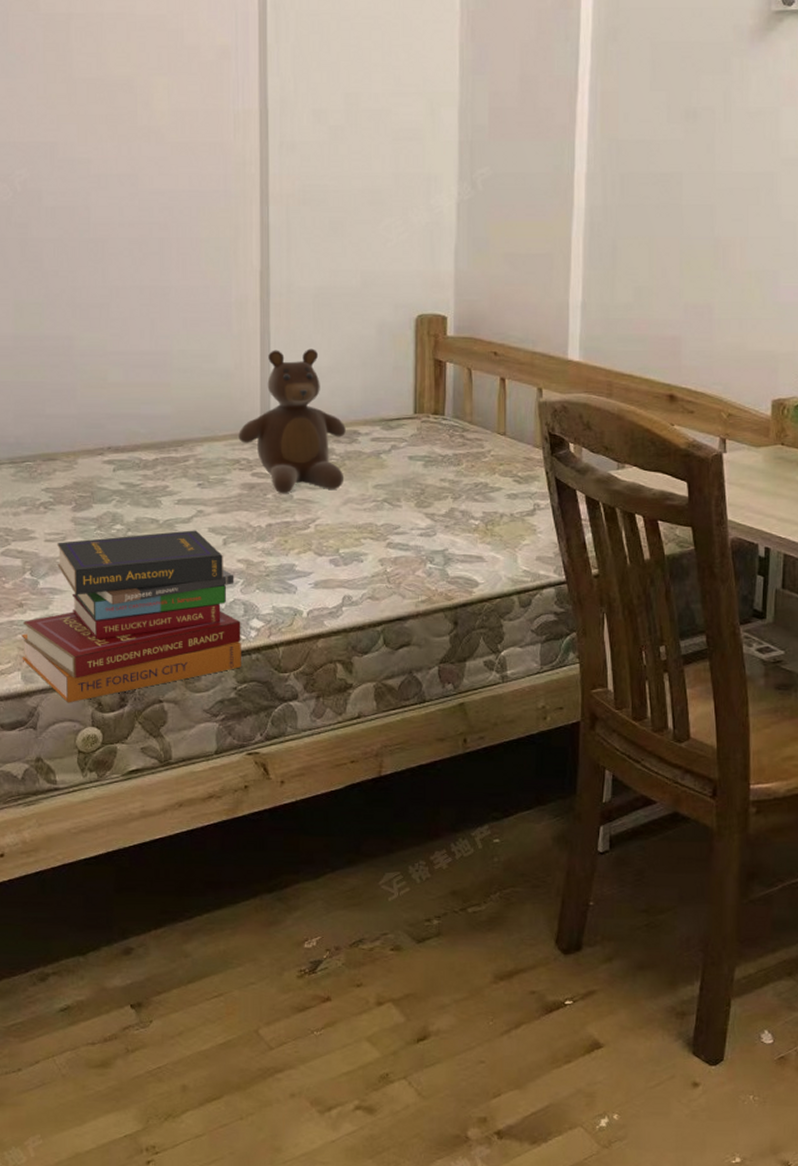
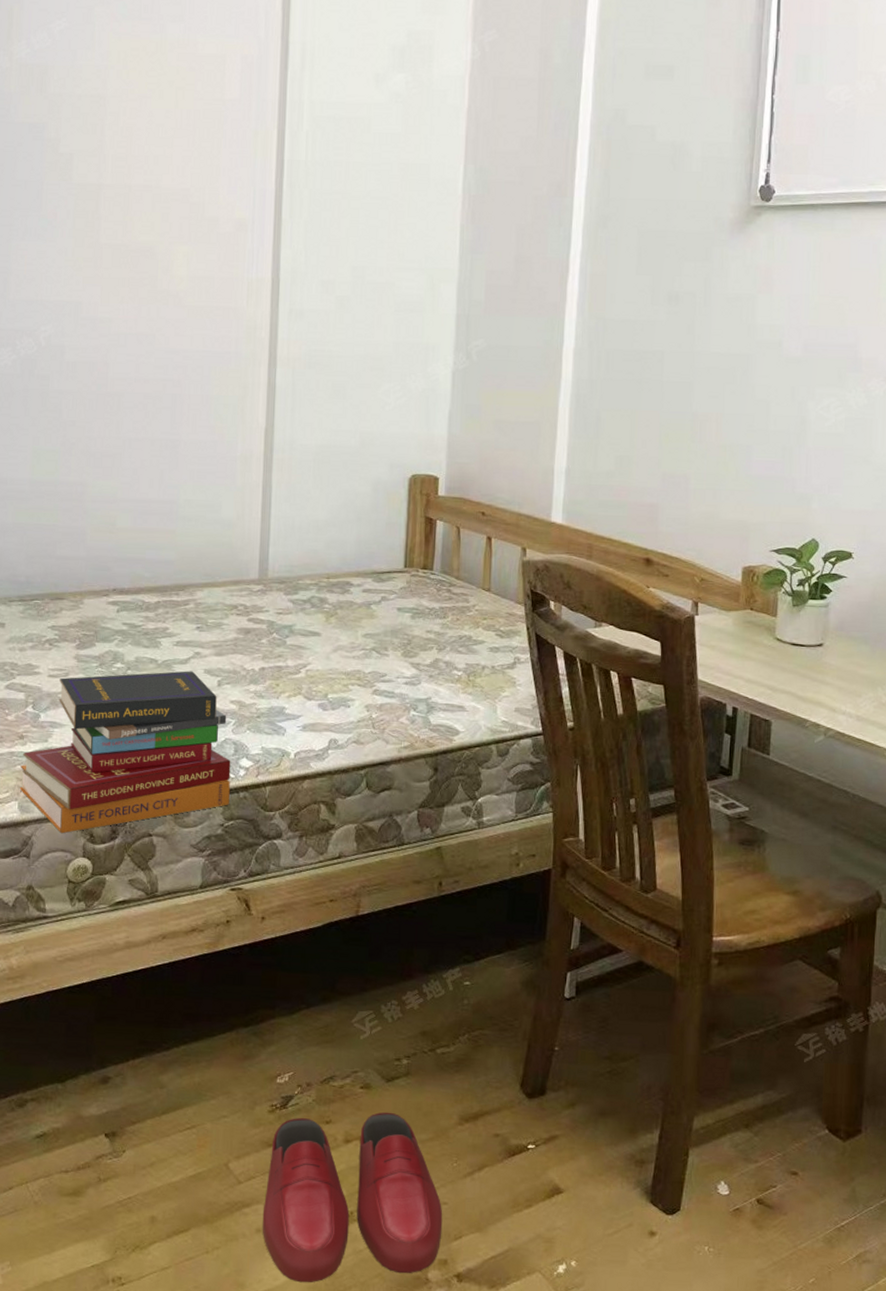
teddy bear: present [238,348,346,494] -> none [237,502,339,640]
slippers: none [296,973,481,1146] -> present [262,1112,443,1283]

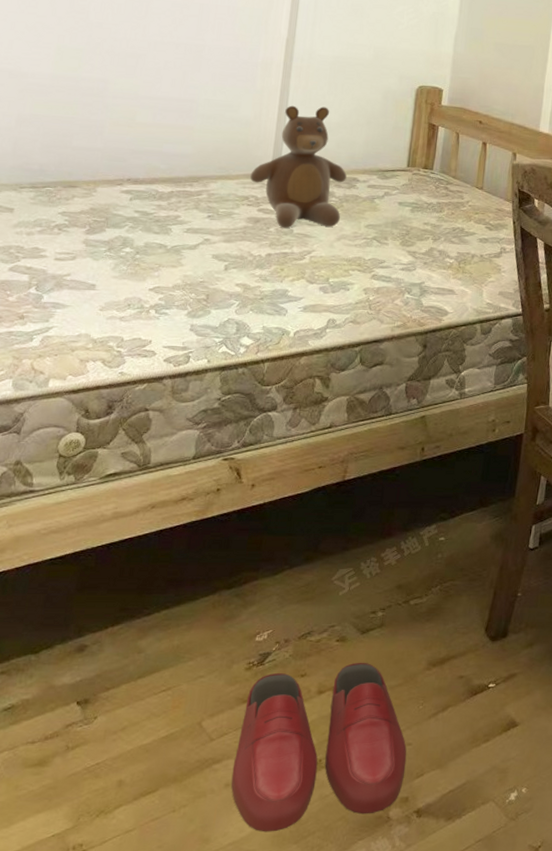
books: present [19,671,231,834] -> none [15,256,232,410]
teddy bear: none [237,502,339,640] -> present [250,105,347,229]

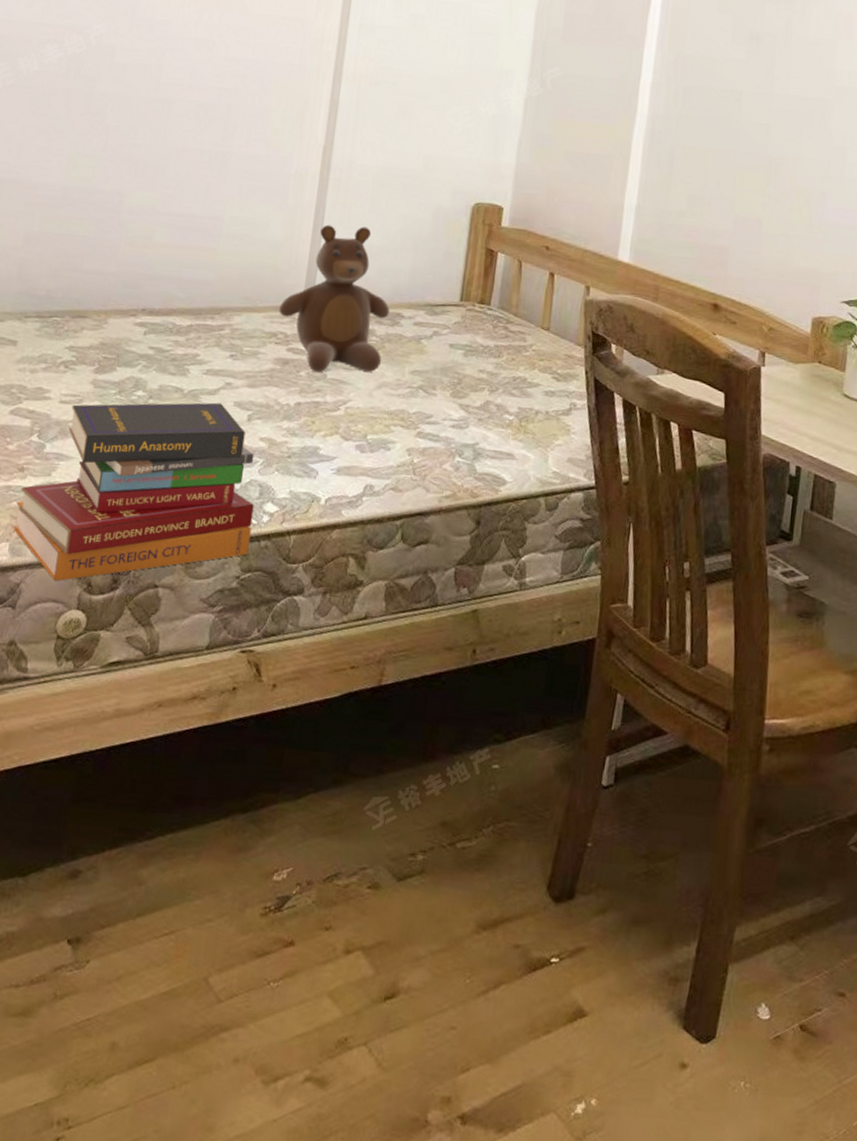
books: none [15,256,232,410] -> present [12,402,255,582]
slippers: present [231,662,407,832] -> none [240,916,450,1127]

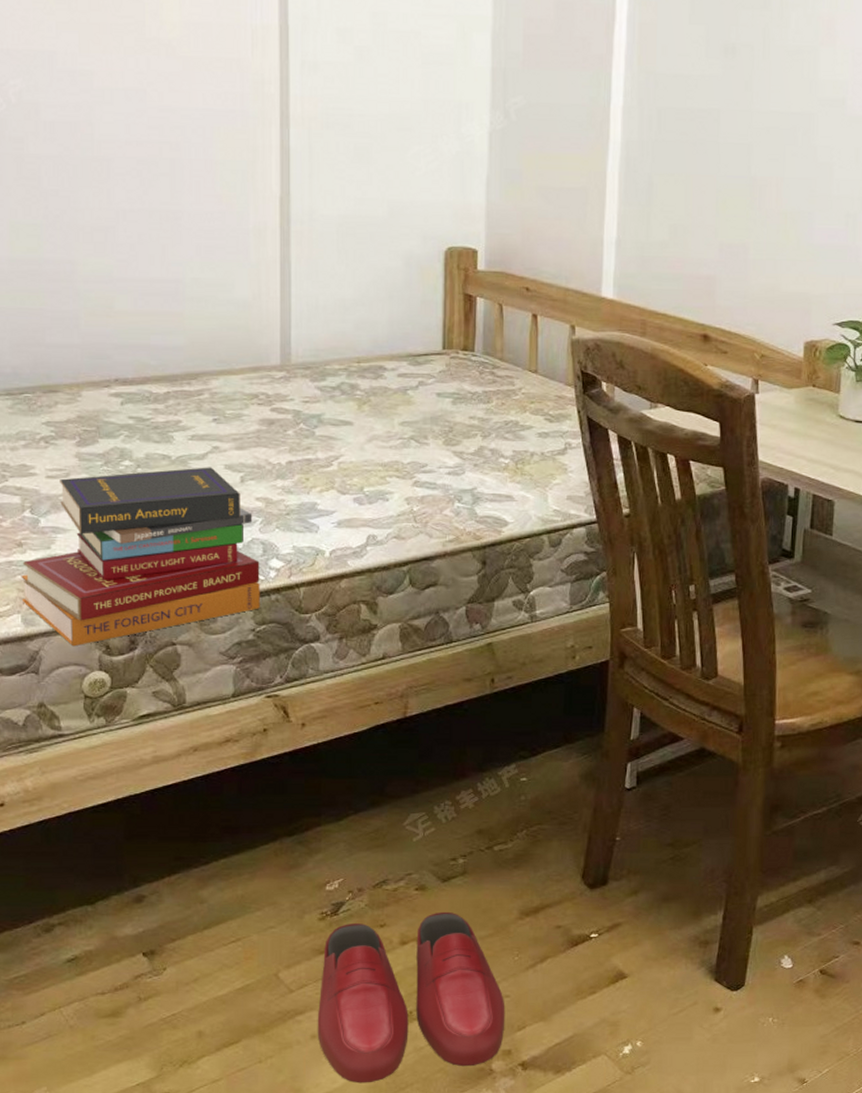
slippers: none [240,916,450,1127] -> present [317,911,505,1084]
teddy bear: present [279,224,390,373] -> none [257,280,371,430]

